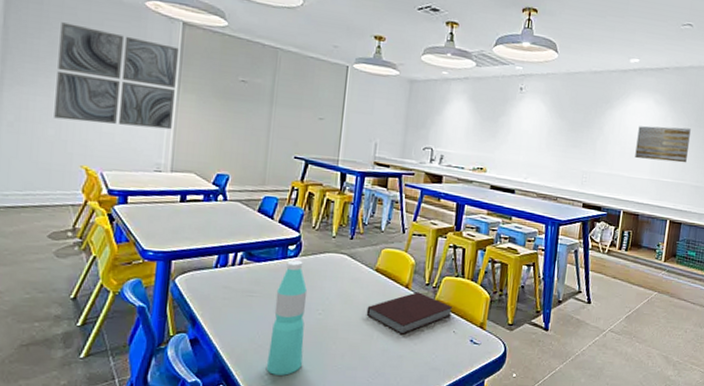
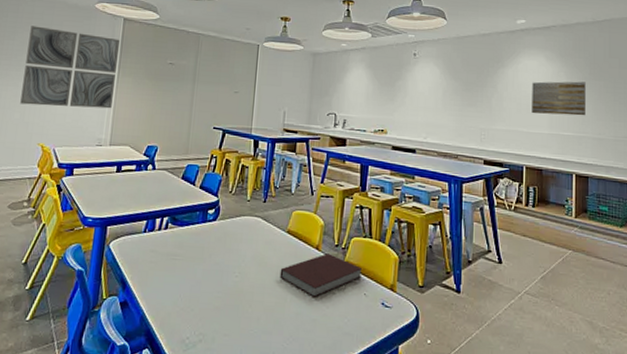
water bottle: present [266,260,308,376] -> none [187,224,225,340]

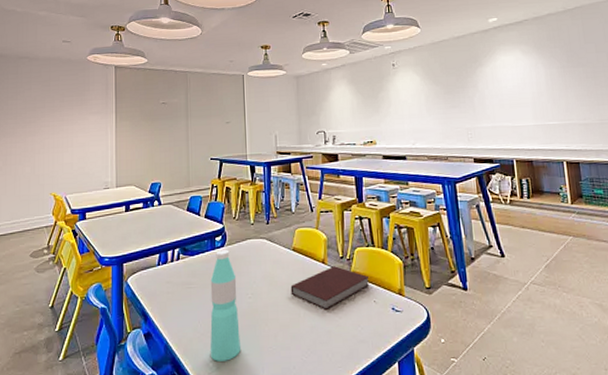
wall art: present [20,26,120,109] -> none [29,84,114,159]
water bottle: none [187,224,225,340] -> present [210,250,240,361]
wall art: present [532,81,586,116] -> none [511,70,568,107]

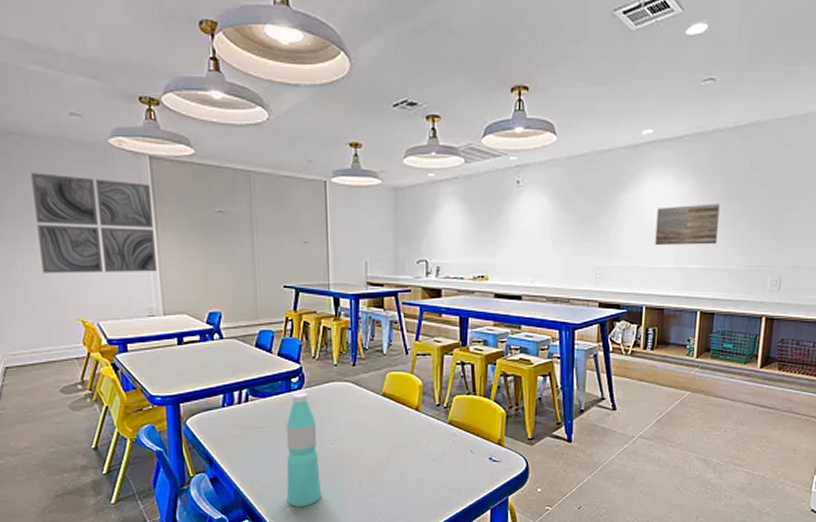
wall art: none [29,84,114,159] -> present [31,173,157,274]
notebook: present [290,266,370,310] -> none [378,414,468,458]
wall art: none [511,70,568,107] -> present [655,203,720,245]

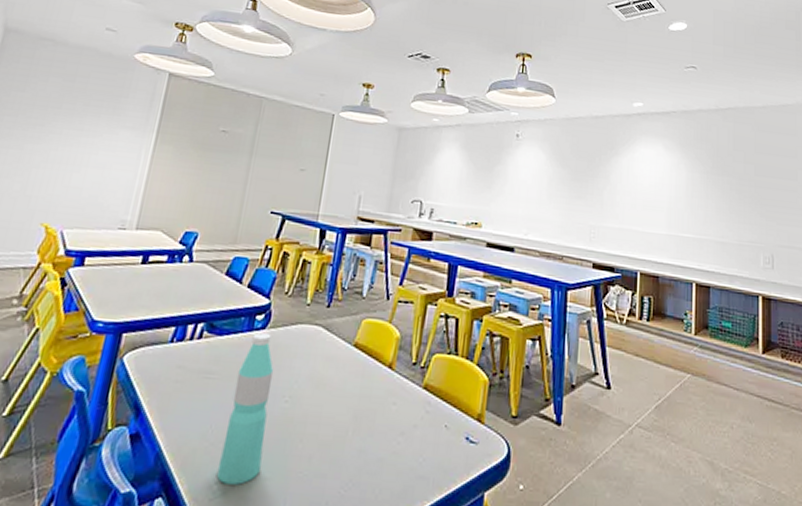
wall art: present [31,173,157,274] -> none [23,75,162,184]
wall art: present [655,203,720,245] -> none [648,174,708,216]

